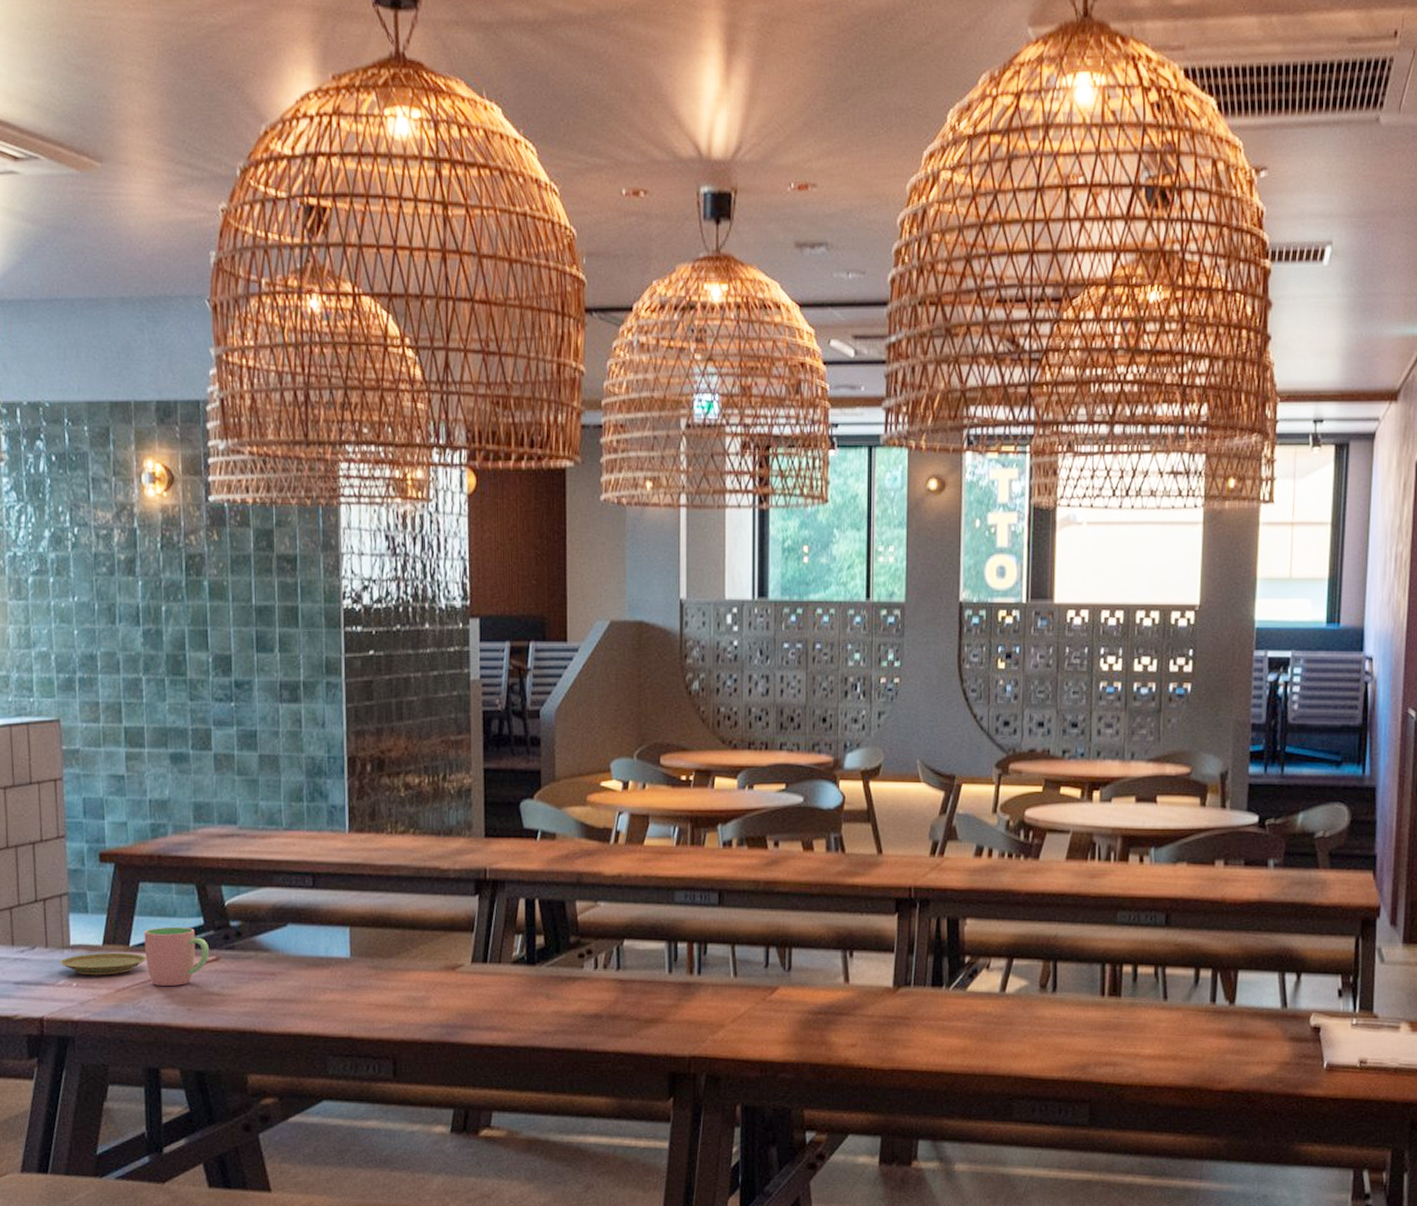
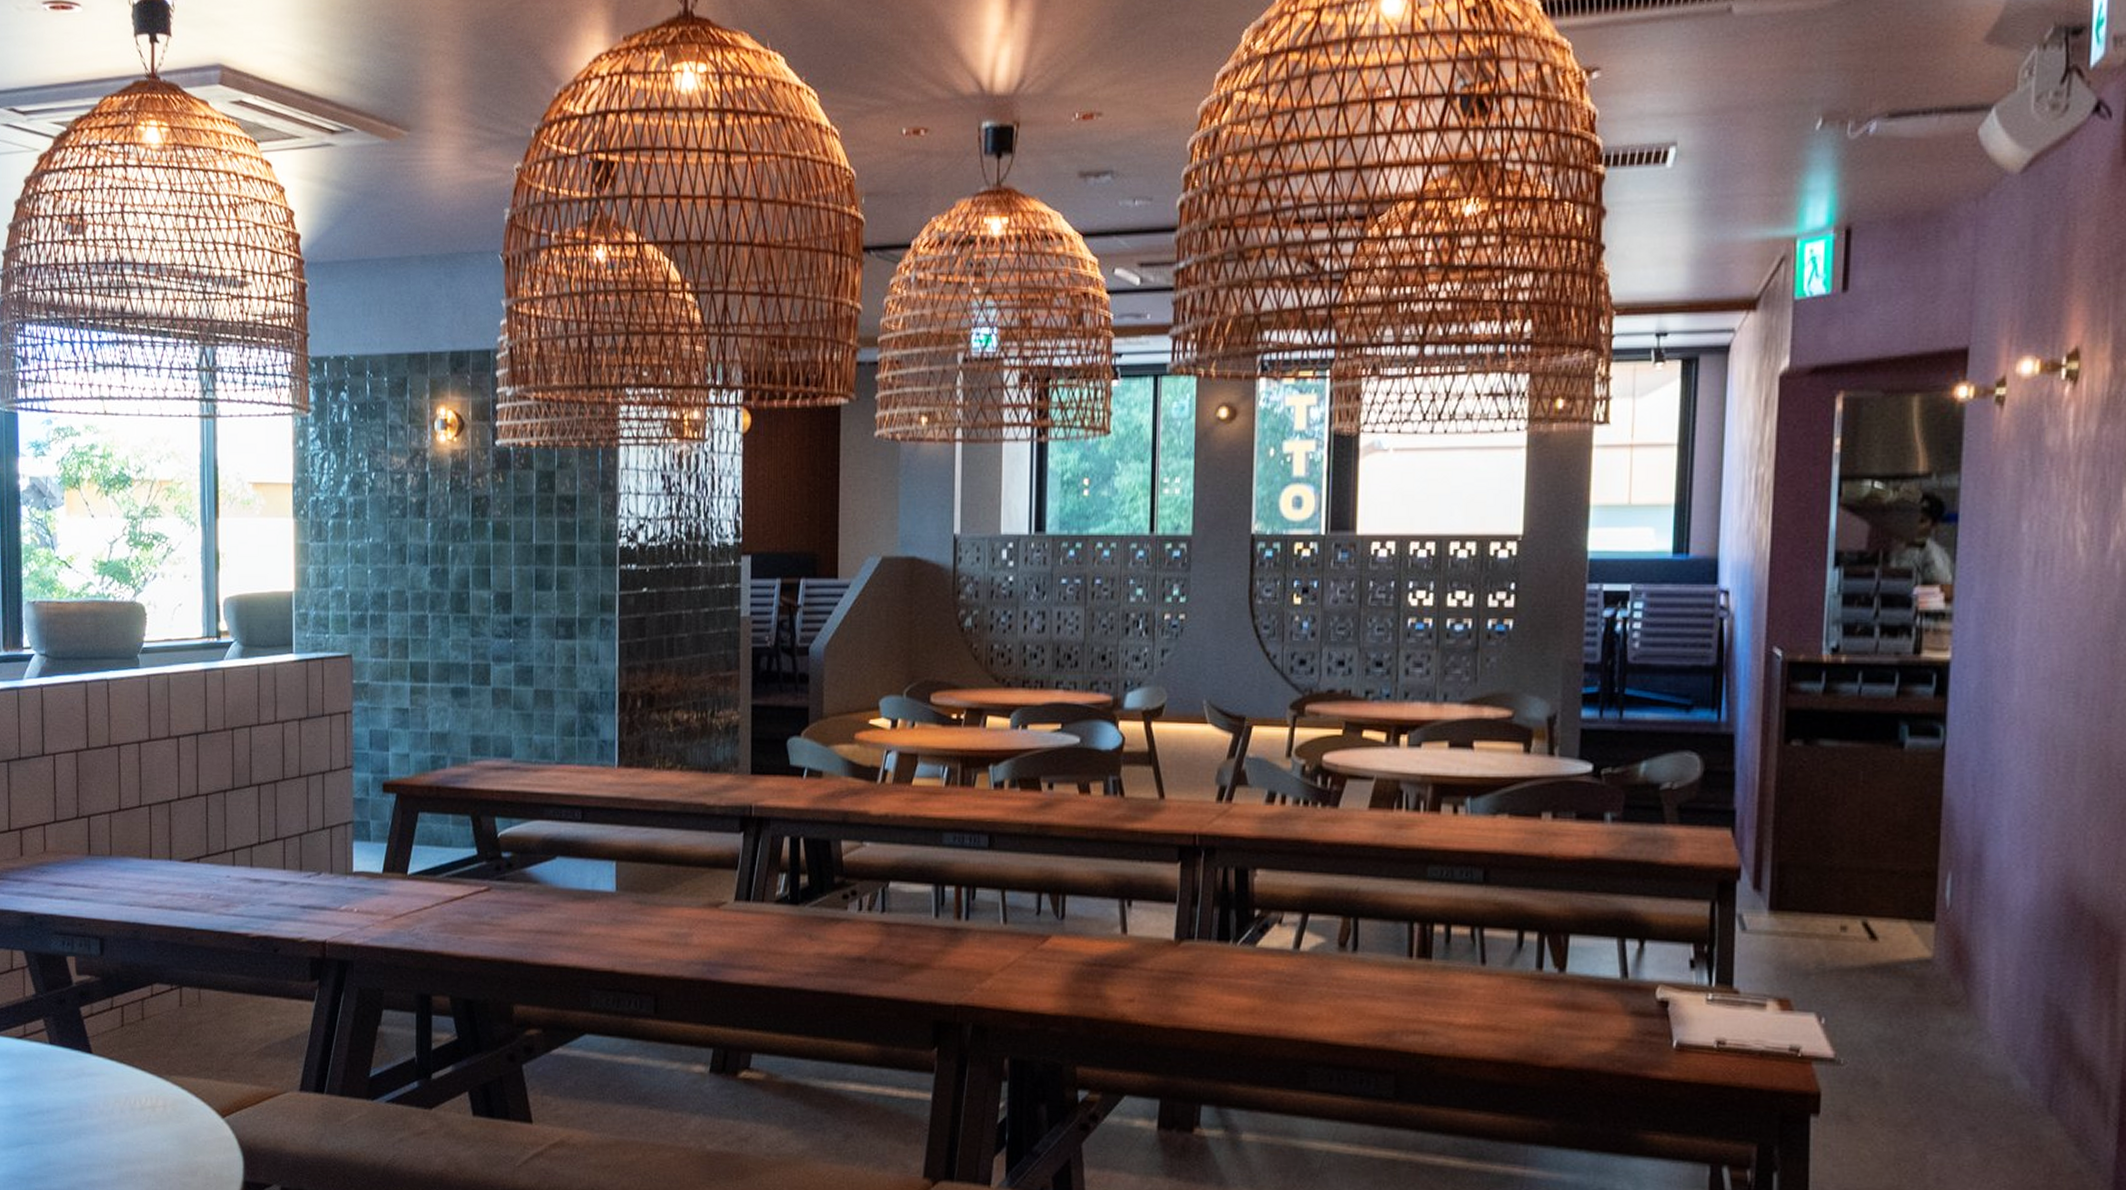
plate: present [60,952,147,975] -> none [343,880,423,902]
cup: present [144,927,210,986] -> none [421,856,482,914]

